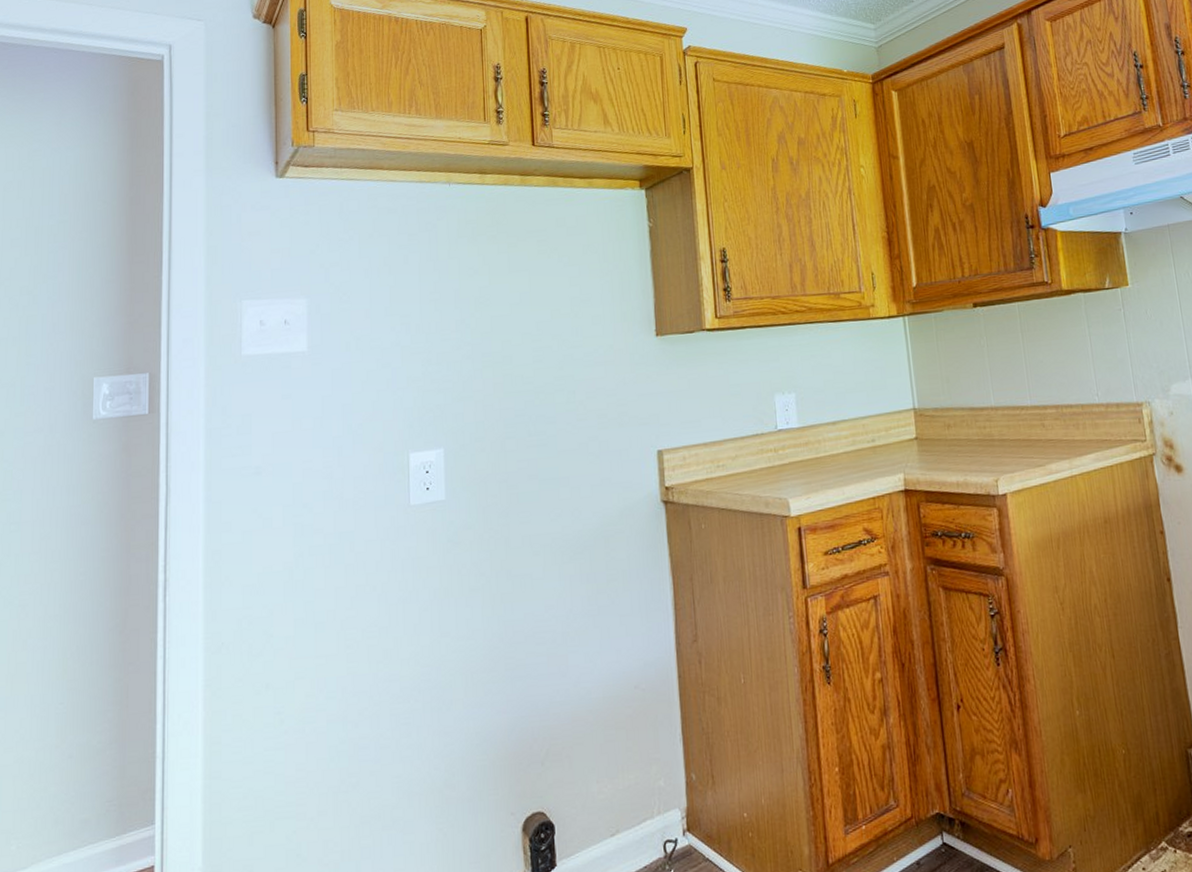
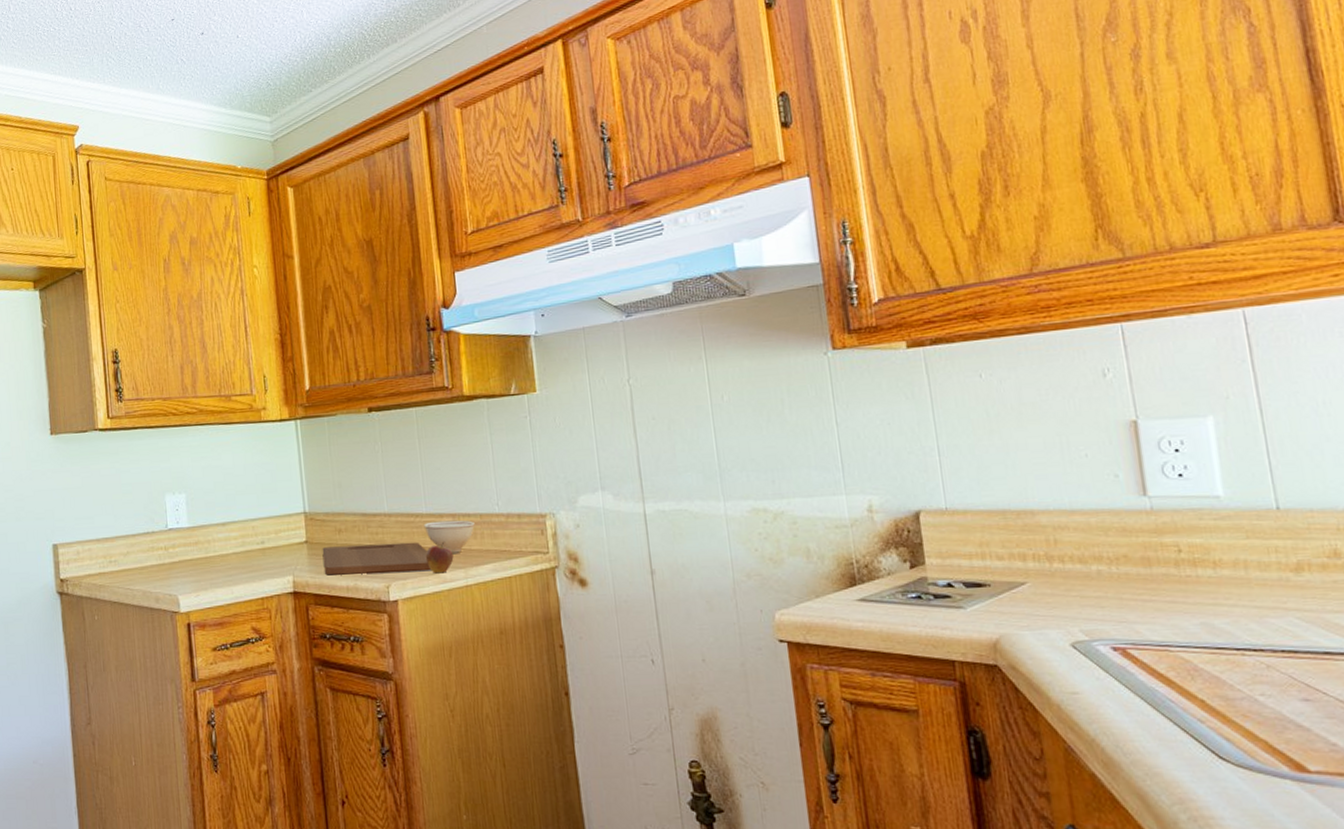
cutting board: none [932,434,1037,472] -> present [322,542,431,575]
bowl: none [1029,411,1077,444] -> present [423,520,475,553]
fruit: none [1031,433,1059,465] -> present [425,541,454,574]

